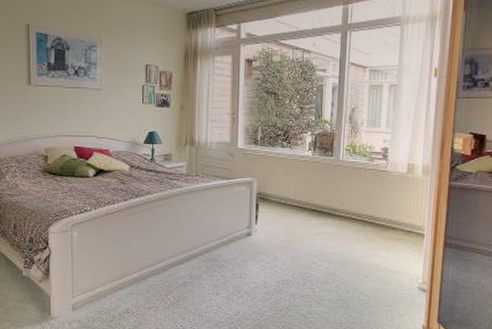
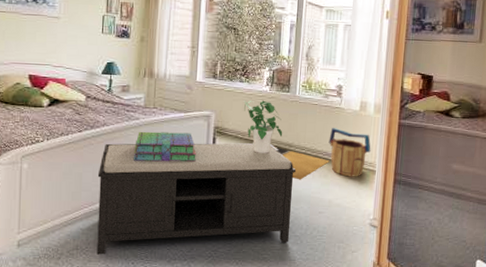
bench: none [144,208,342,318] -> present [96,143,297,255]
stack of books: none [179,199,240,228] -> present [134,131,196,162]
potted plant: none [286,165,327,219] -> present [244,99,283,154]
door mat: none [319,212,376,245] -> present [275,147,329,180]
bucket: none [374,191,420,241] -> present [328,128,371,177]

